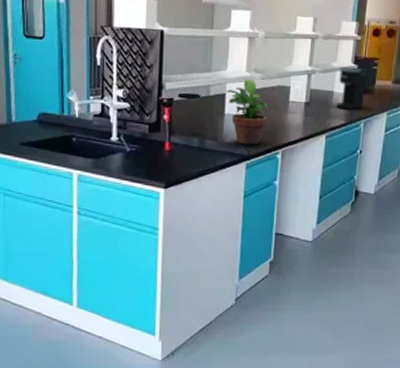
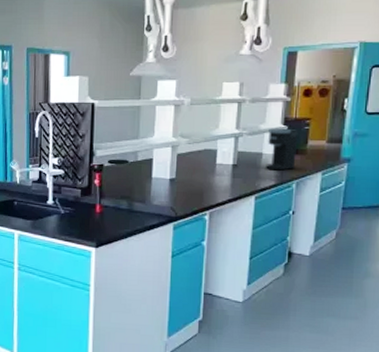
potted plant: present [226,79,279,145] -> none [153,144,206,207]

